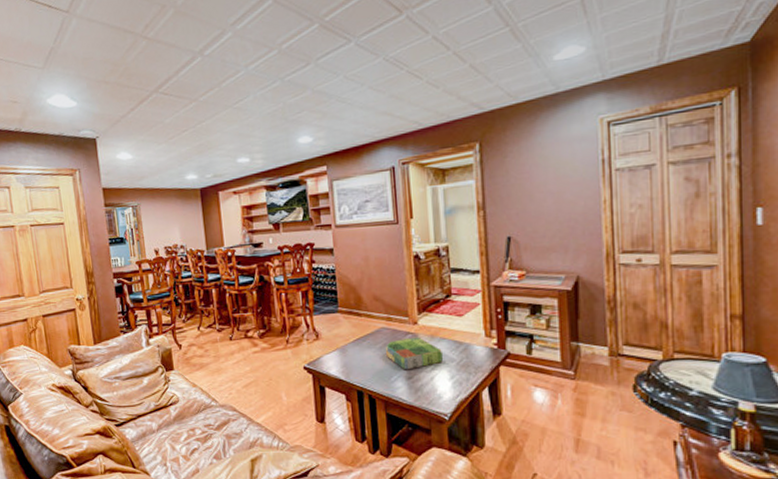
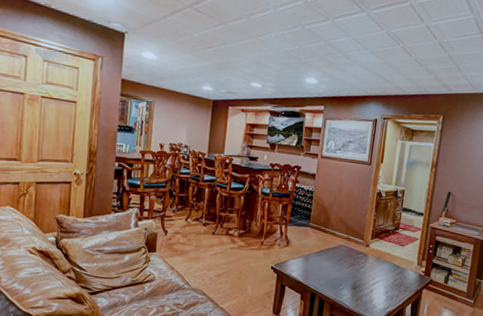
board game: present [386,337,444,370] -> none [340,256,384,282]

